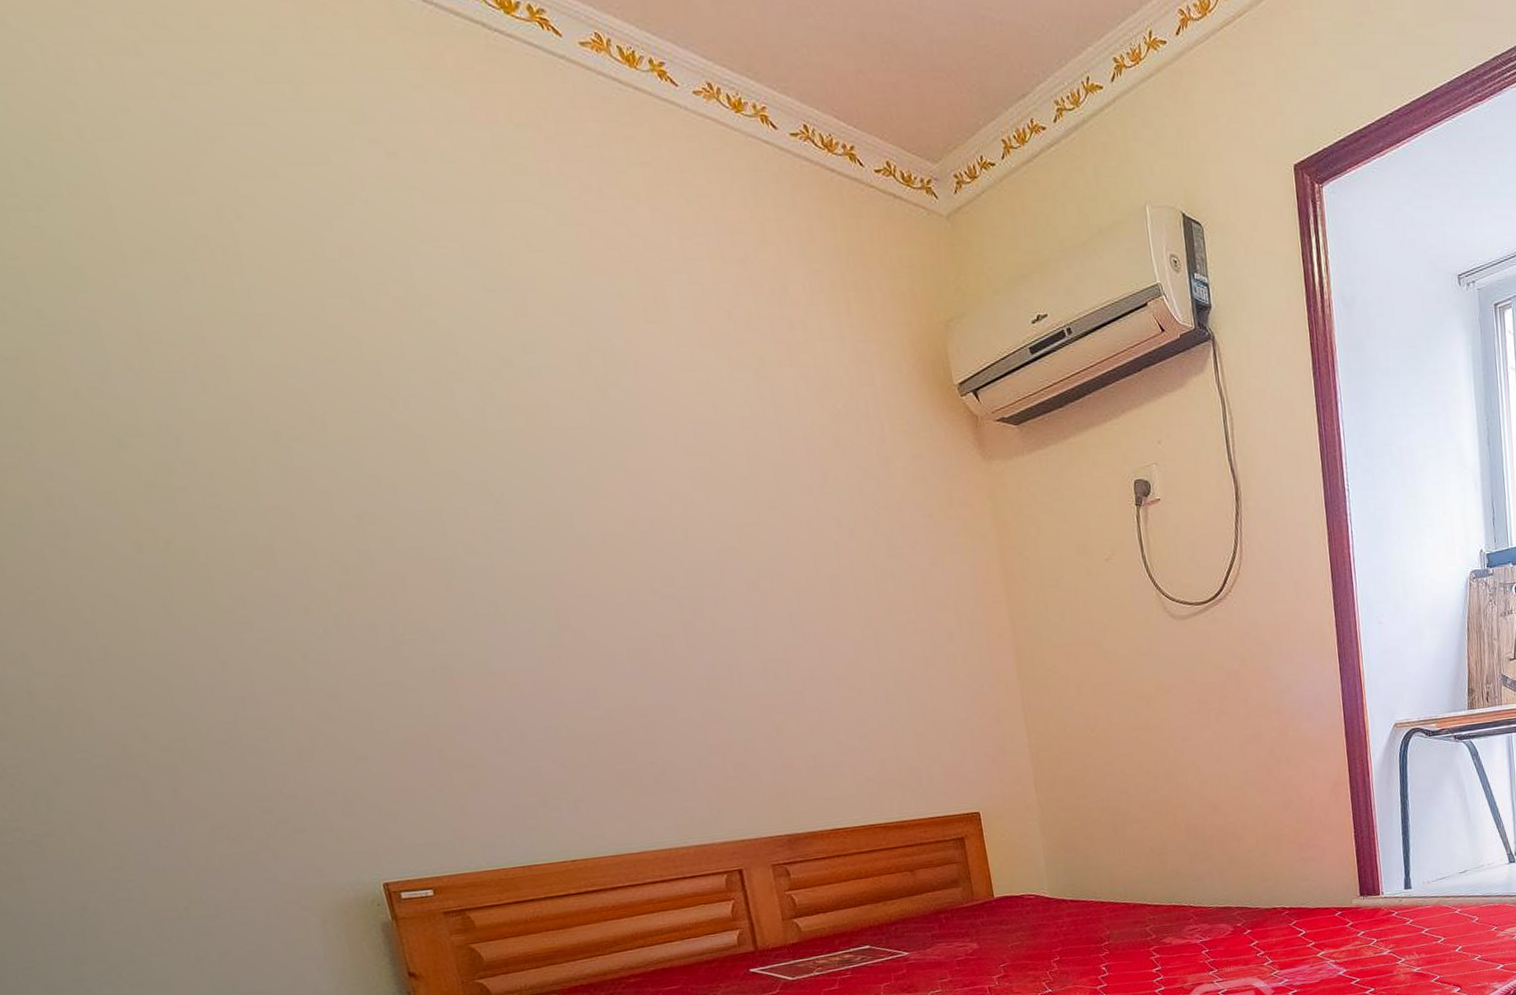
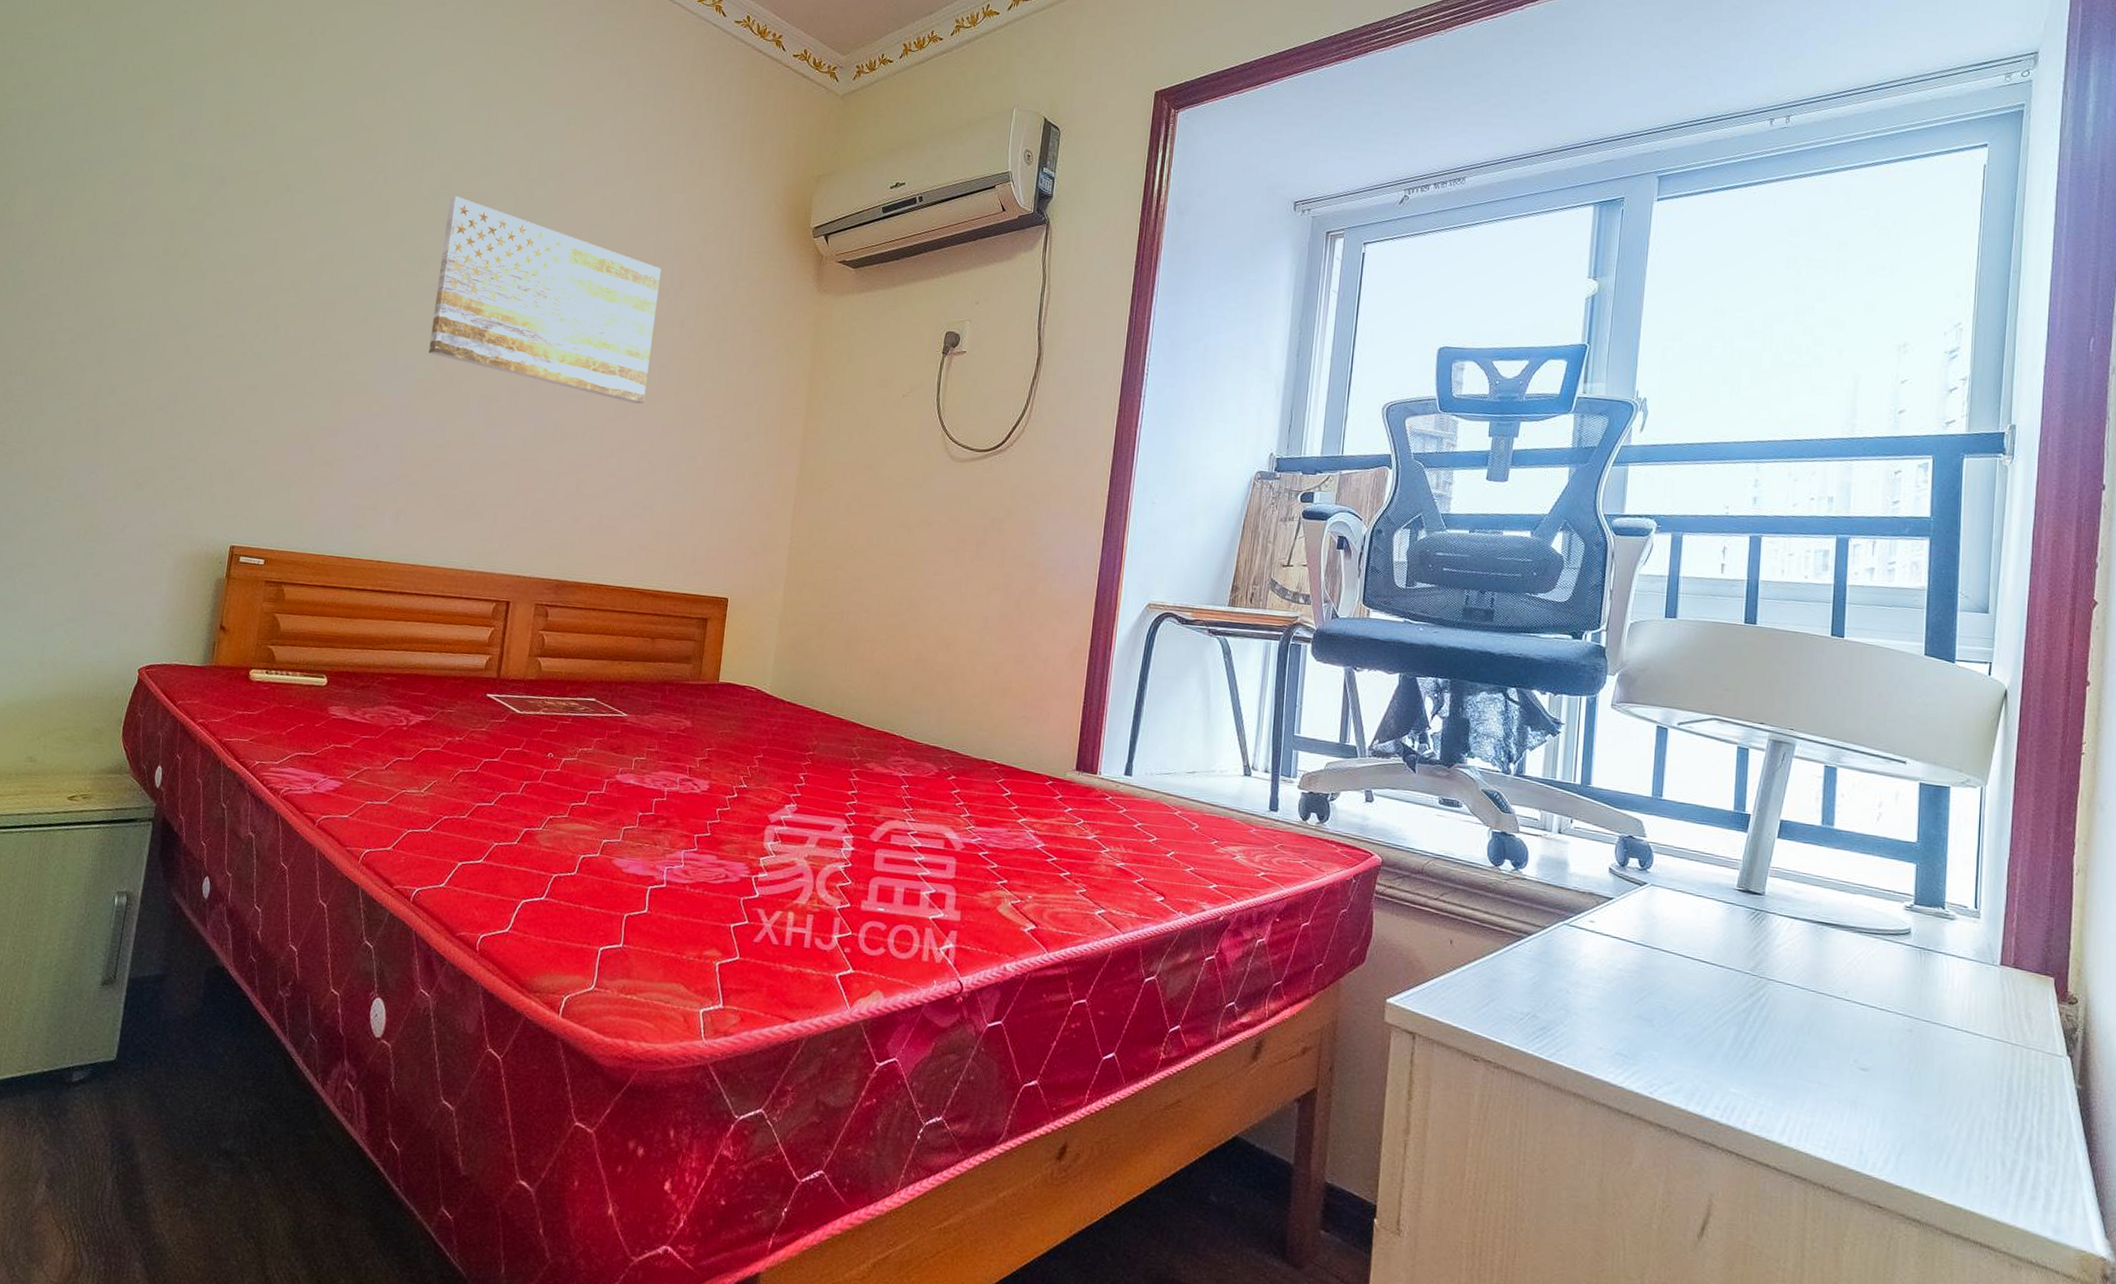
wall art: none [501,413,824,626] -> present [428,196,662,405]

